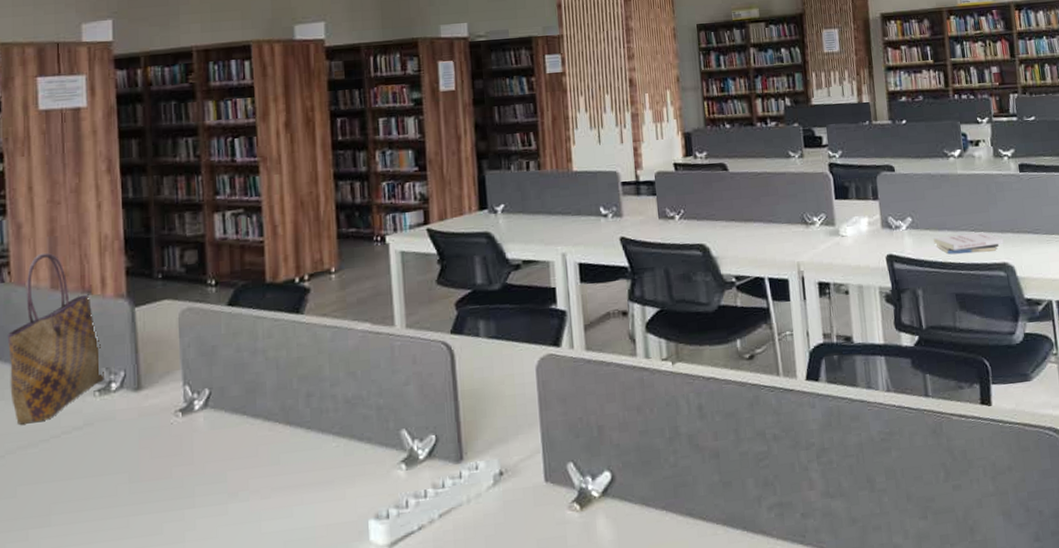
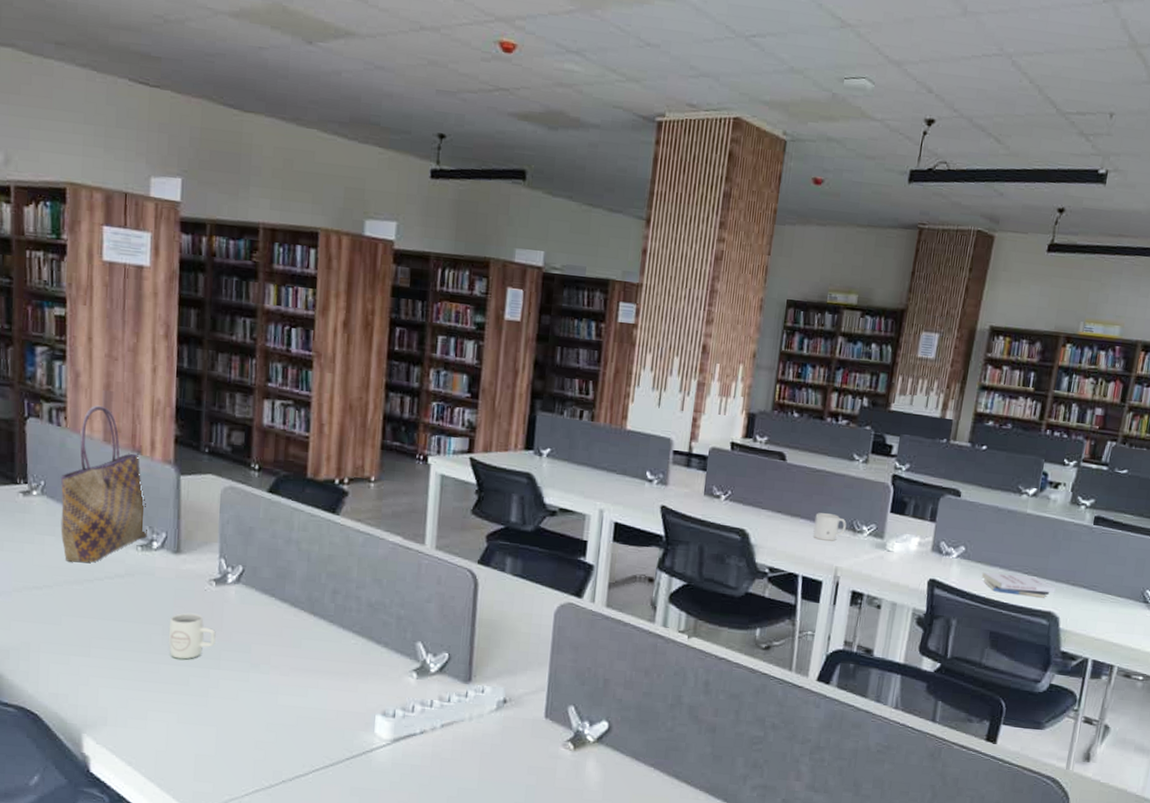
mug: none [135,451,188,507] -> present [168,613,216,660]
mug: none [767,211,798,239] -> present [813,512,847,541]

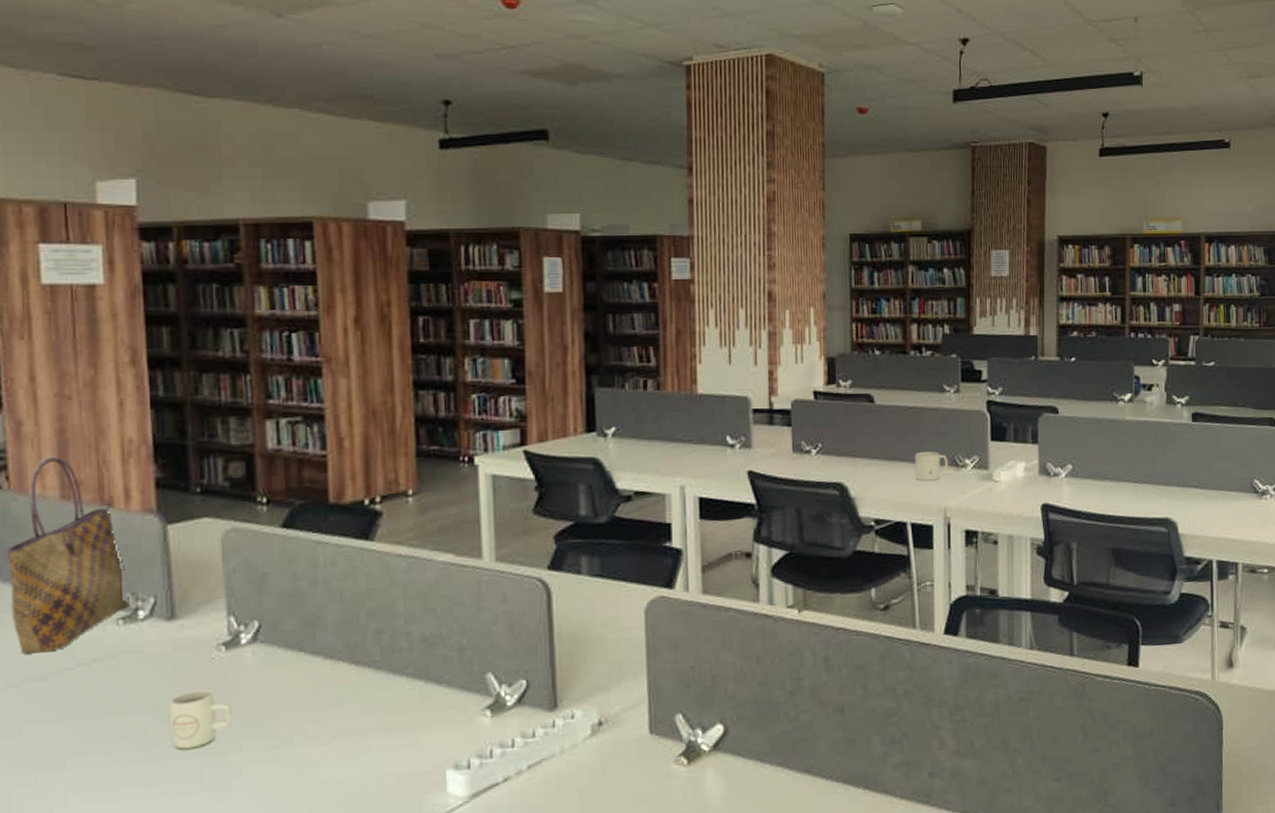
books: present [981,572,1056,598] -> none [1093,484,1168,507]

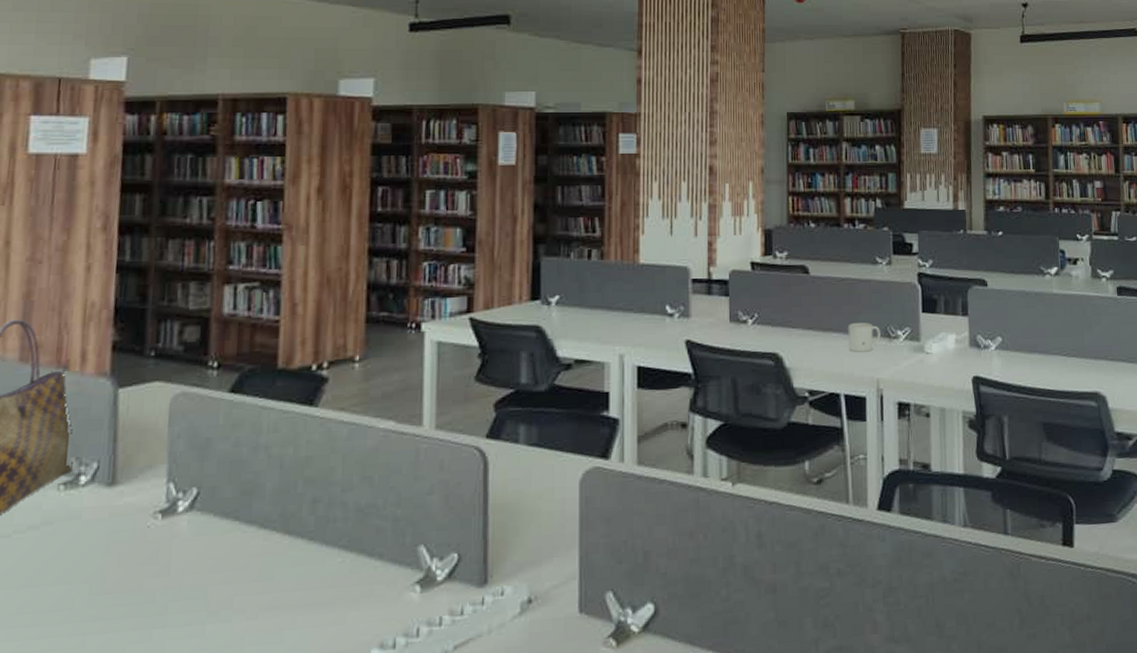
mug: present [168,689,232,750] -> none [97,558,162,624]

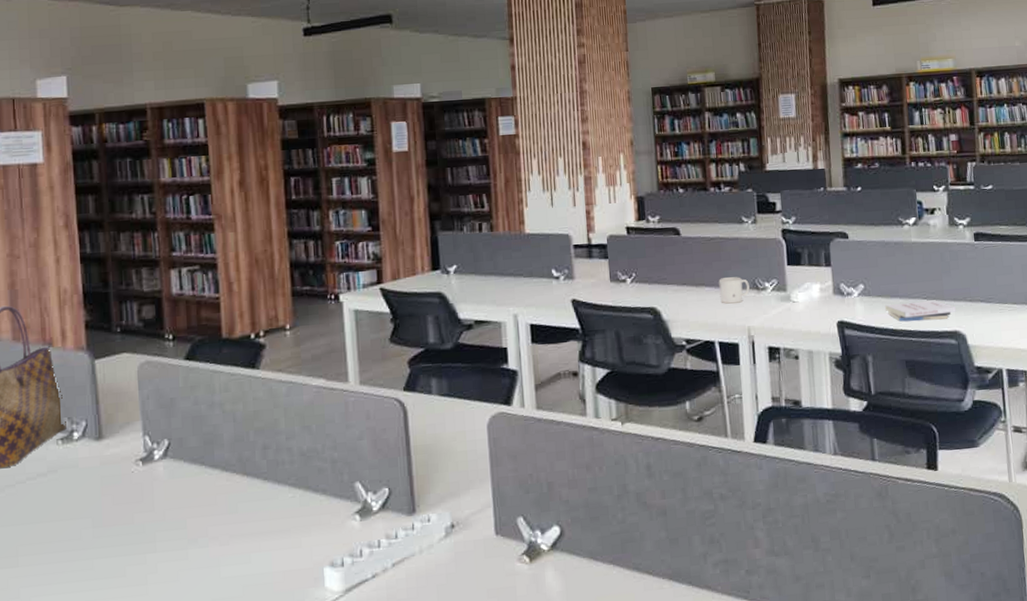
books: none [1023,357,1097,380] -> present [884,300,956,322]

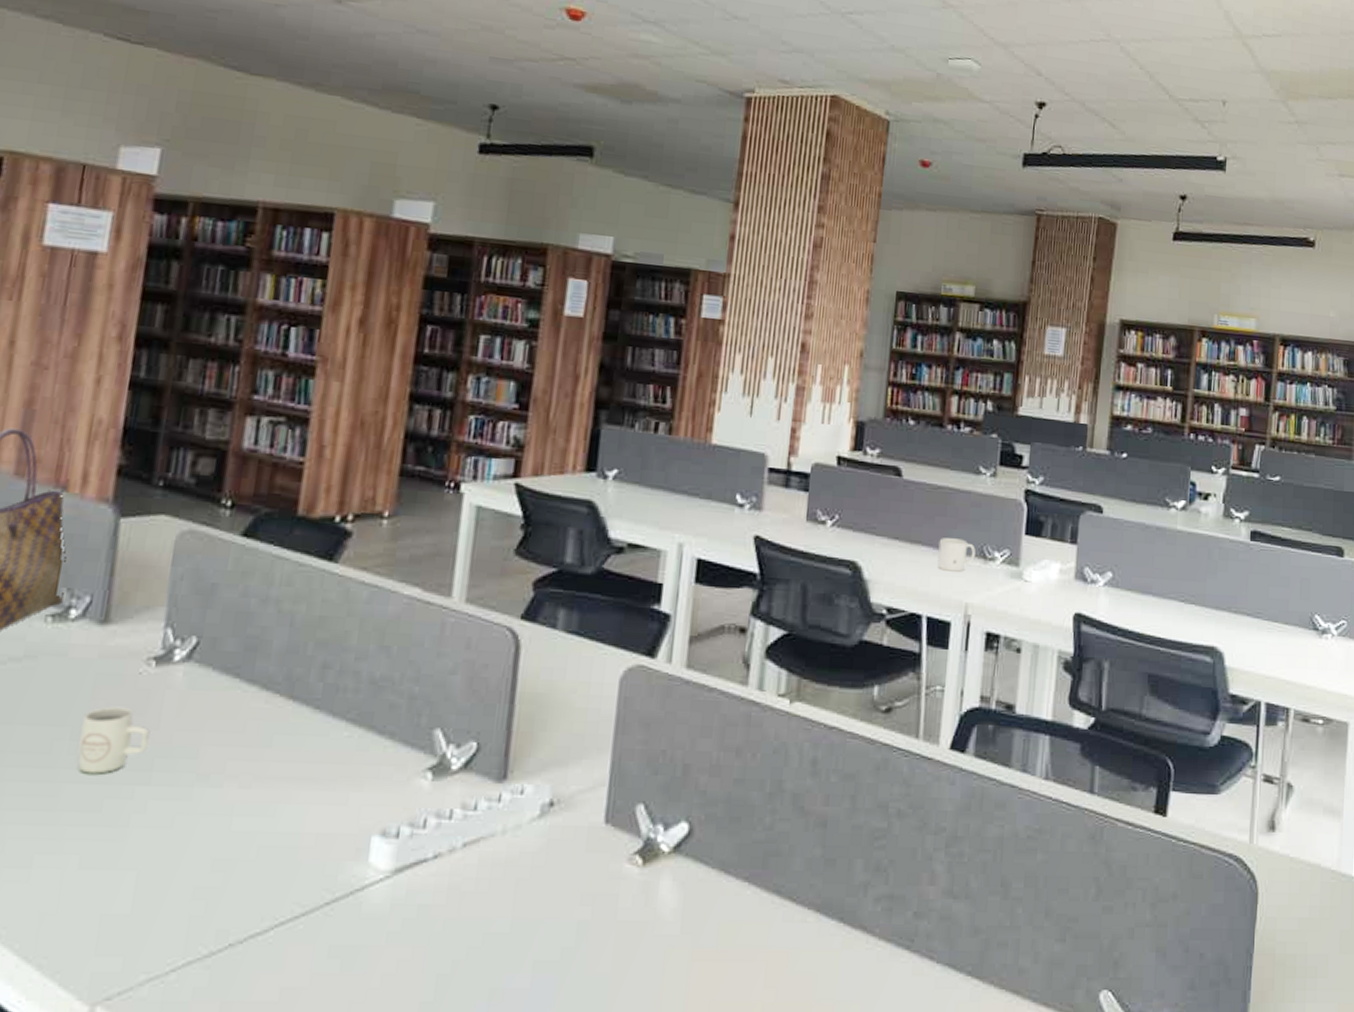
mug: none [98,498,149,550] -> present [77,706,150,774]
books: present [884,300,956,322] -> none [1133,601,1217,630]

